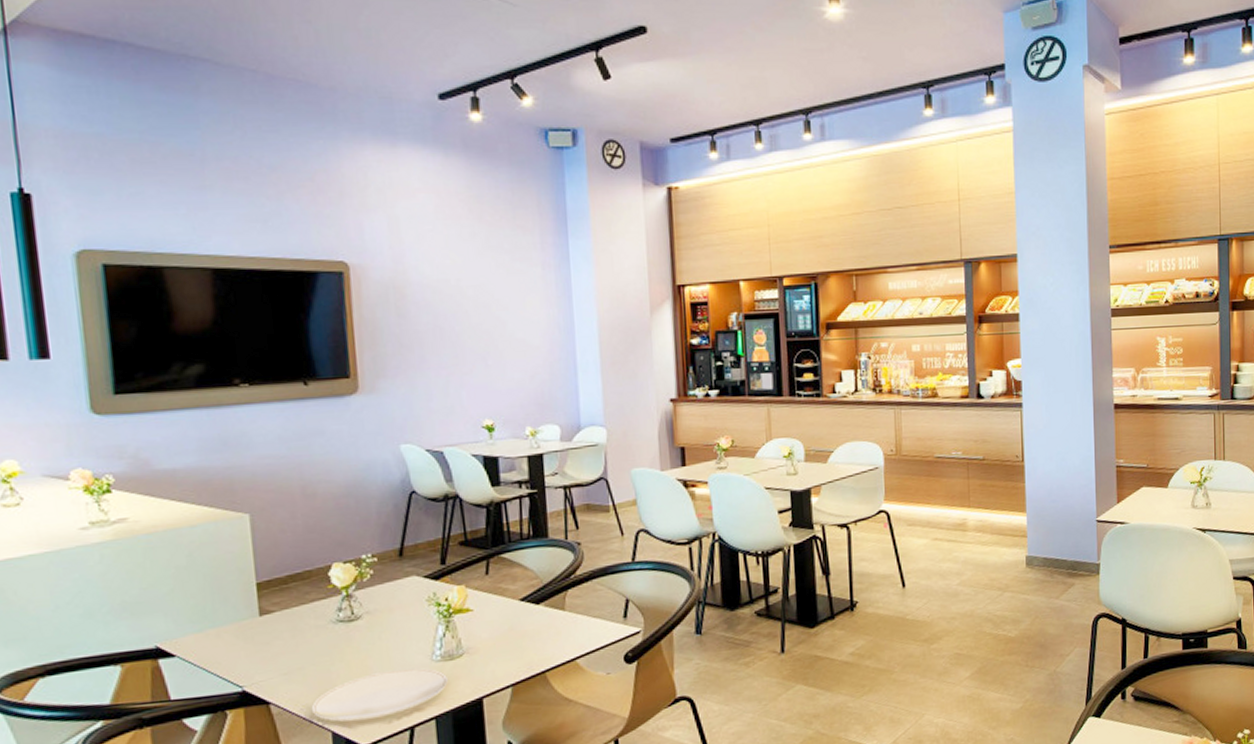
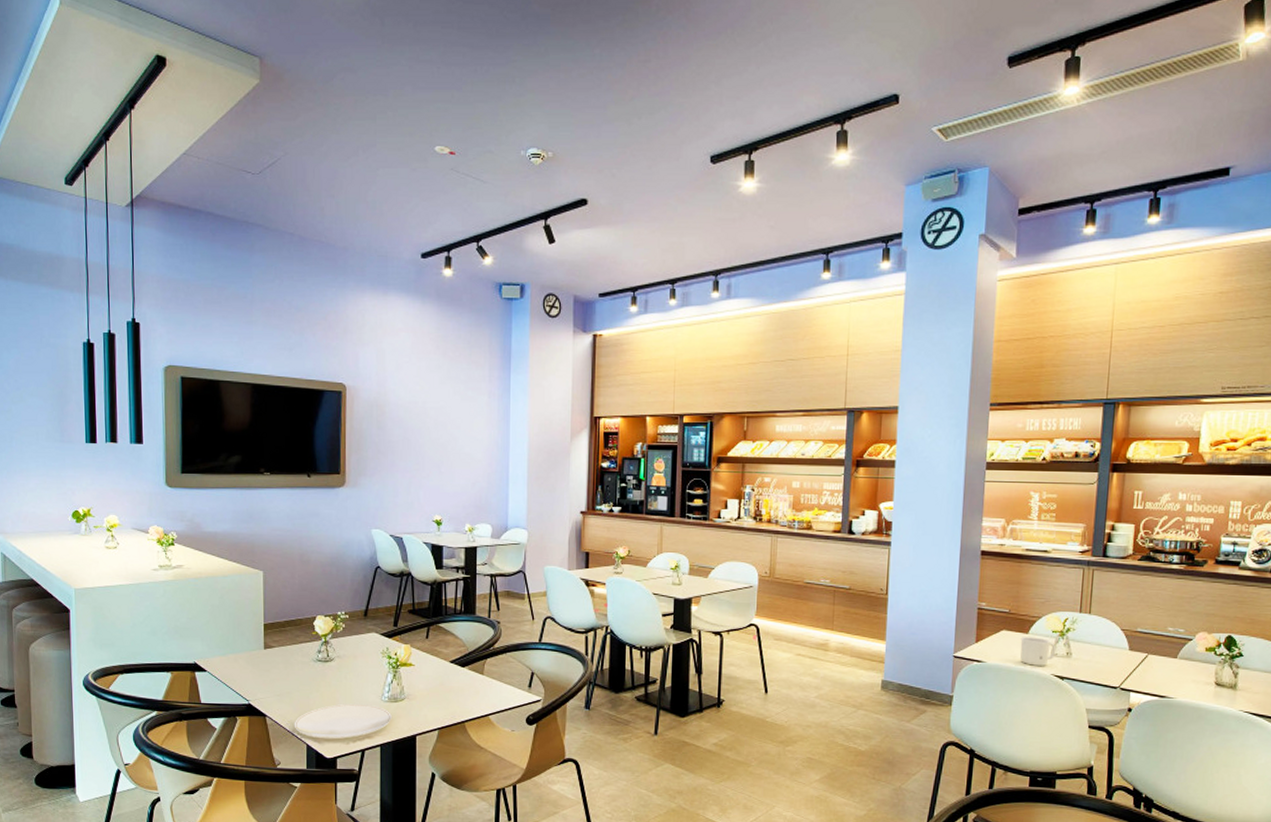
mug: none [1161,490,1196,521] -> present [1020,637,1056,666]

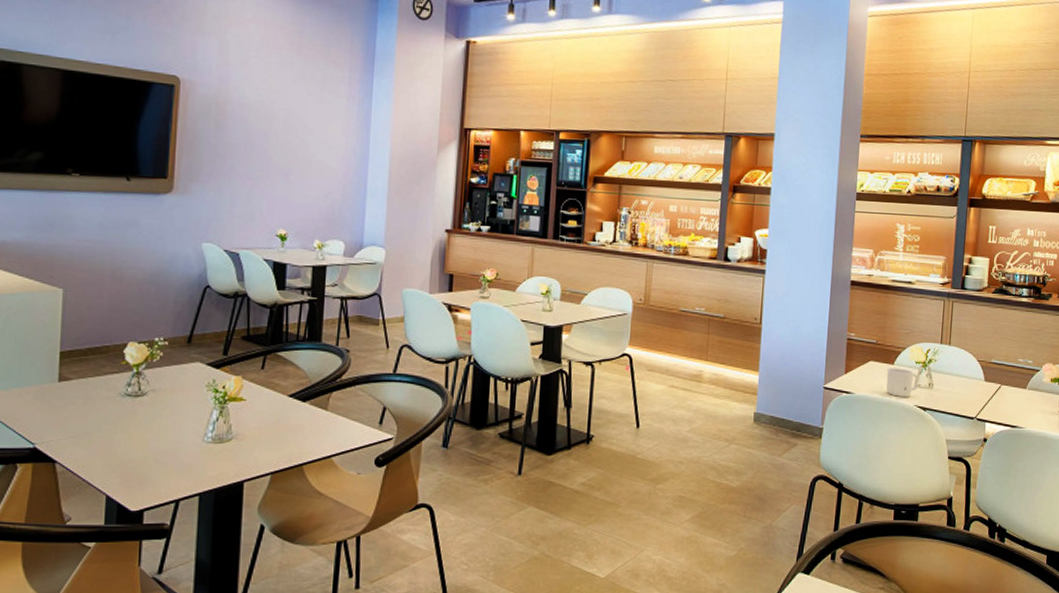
plate: present [294,703,391,740] -> none [91,445,215,489]

